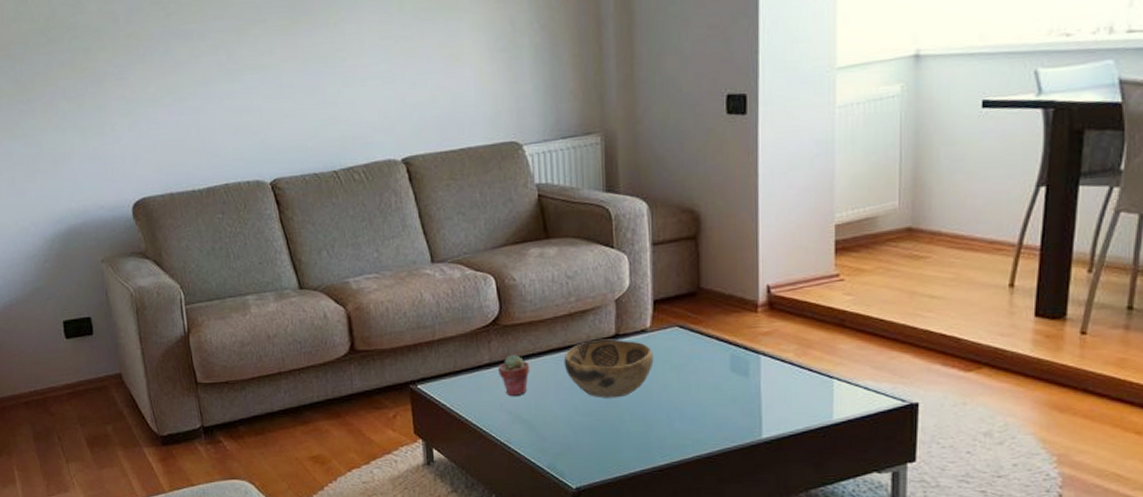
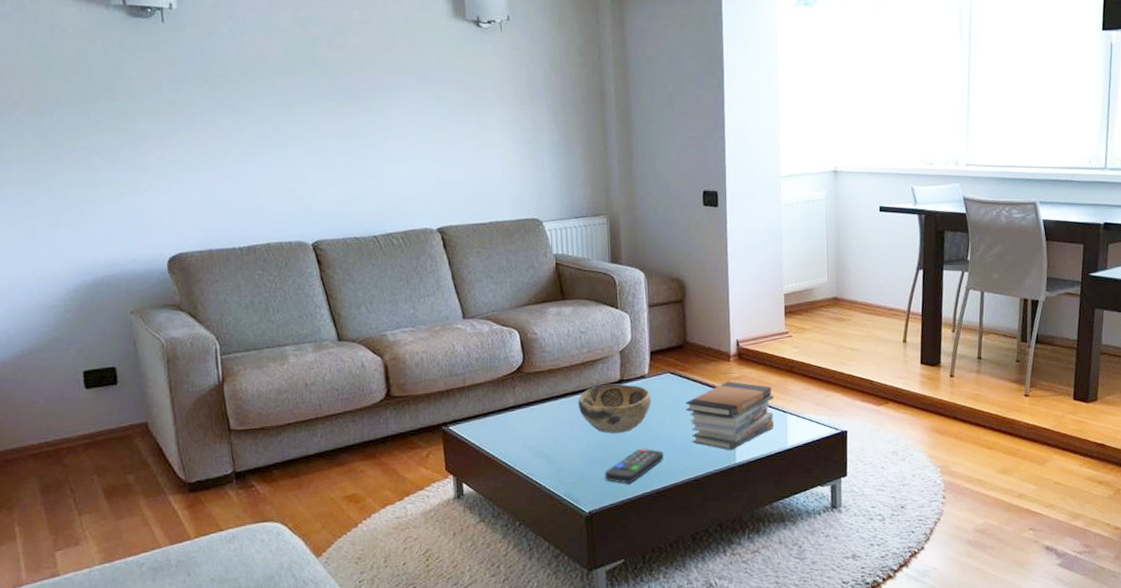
potted succulent: present [498,354,530,396] -> none [522,398,550,434]
remote control: none [595,416,670,458] -> present [604,448,665,484]
book stack: none [697,337,817,424] -> present [685,381,775,451]

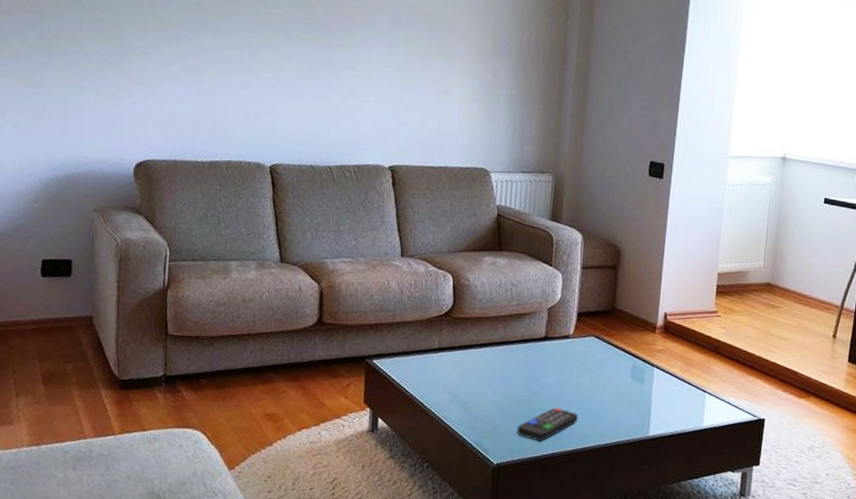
decorative bowl: present [578,383,651,434] -> none [500,339,573,390]
book stack: present [685,381,775,451] -> none [605,352,696,423]

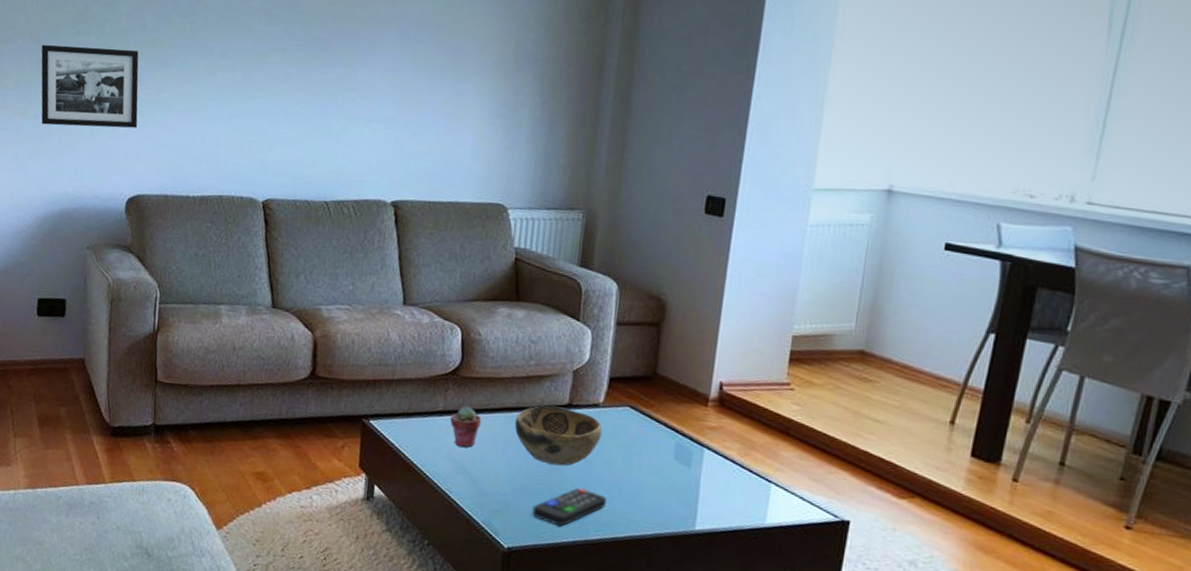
picture frame: none [44,17,147,98] -> present [41,45,139,128]
potted succulent: none [445,343,472,379] -> present [450,406,482,448]
decorative bowl: none [500,339,573,390] -> present [514,406,602,466]

